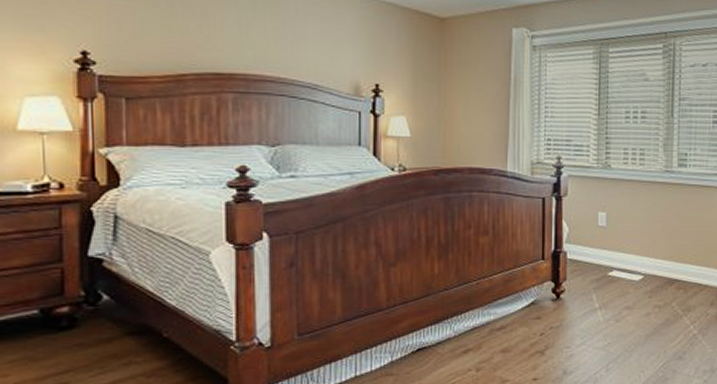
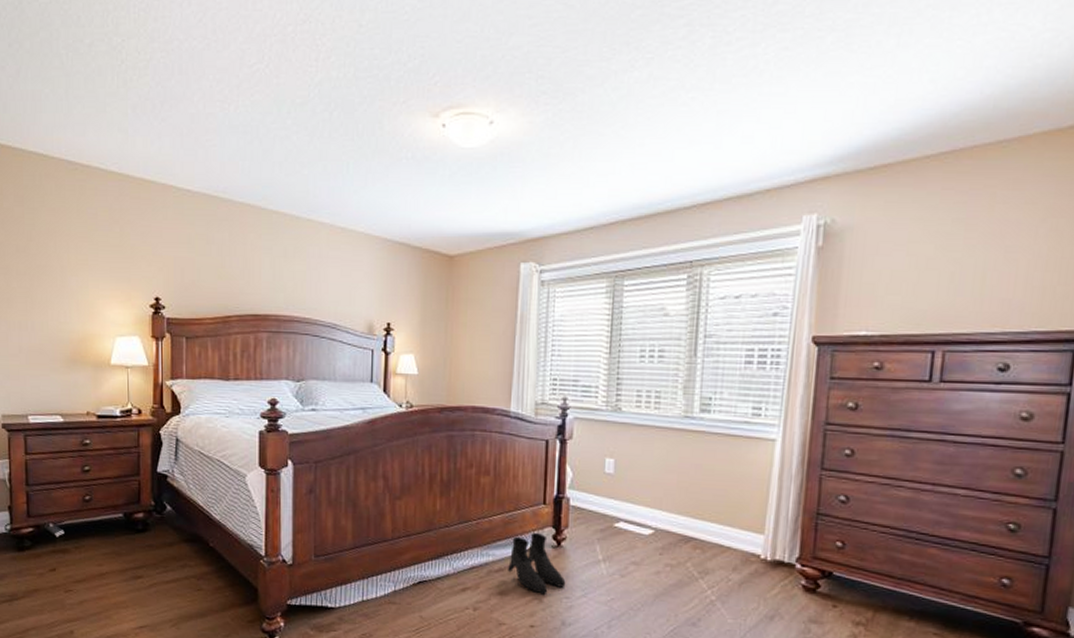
boots: none [510,287,566,347] -> present [508,532,566,595]

